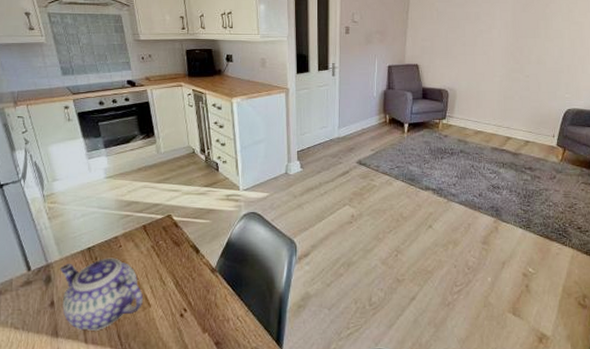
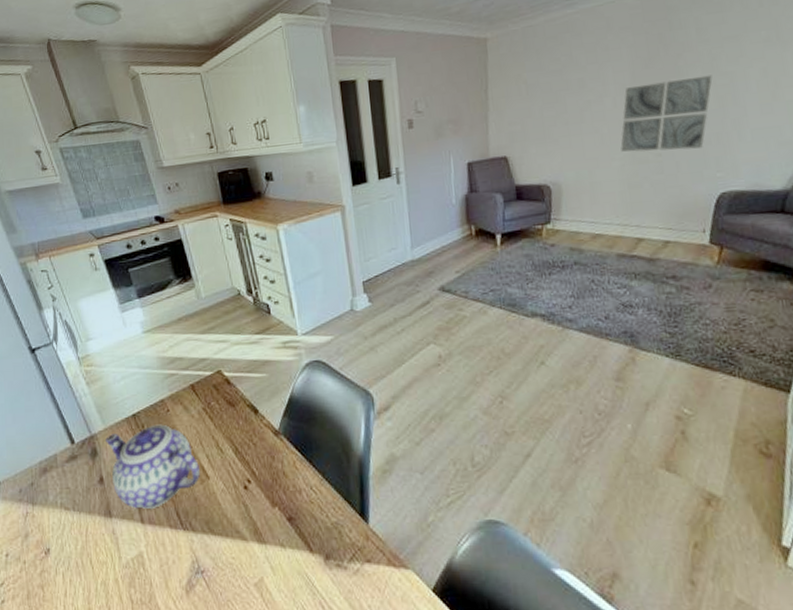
wall art: none [501,22,568,75] -> present [620,75,713,152]

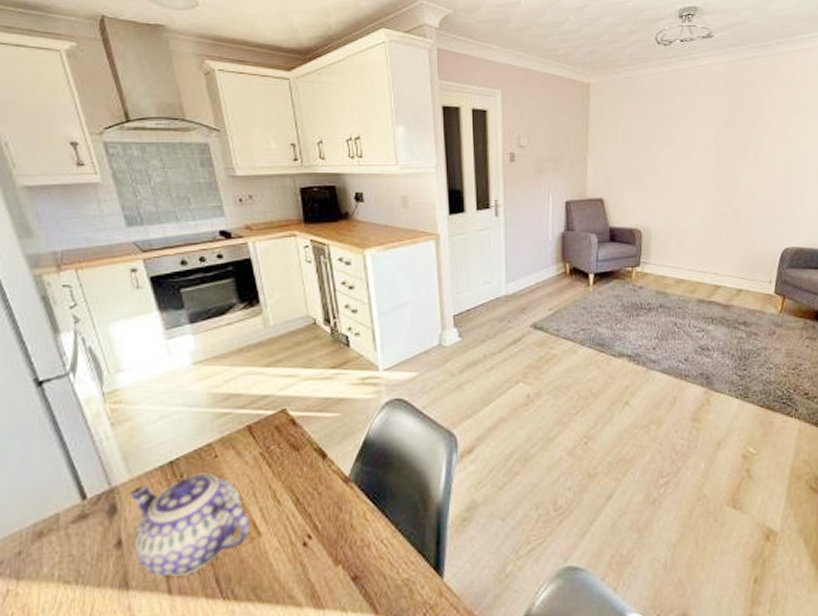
wall art: present [620,75,713,152] -> none [704,142,781,207]

